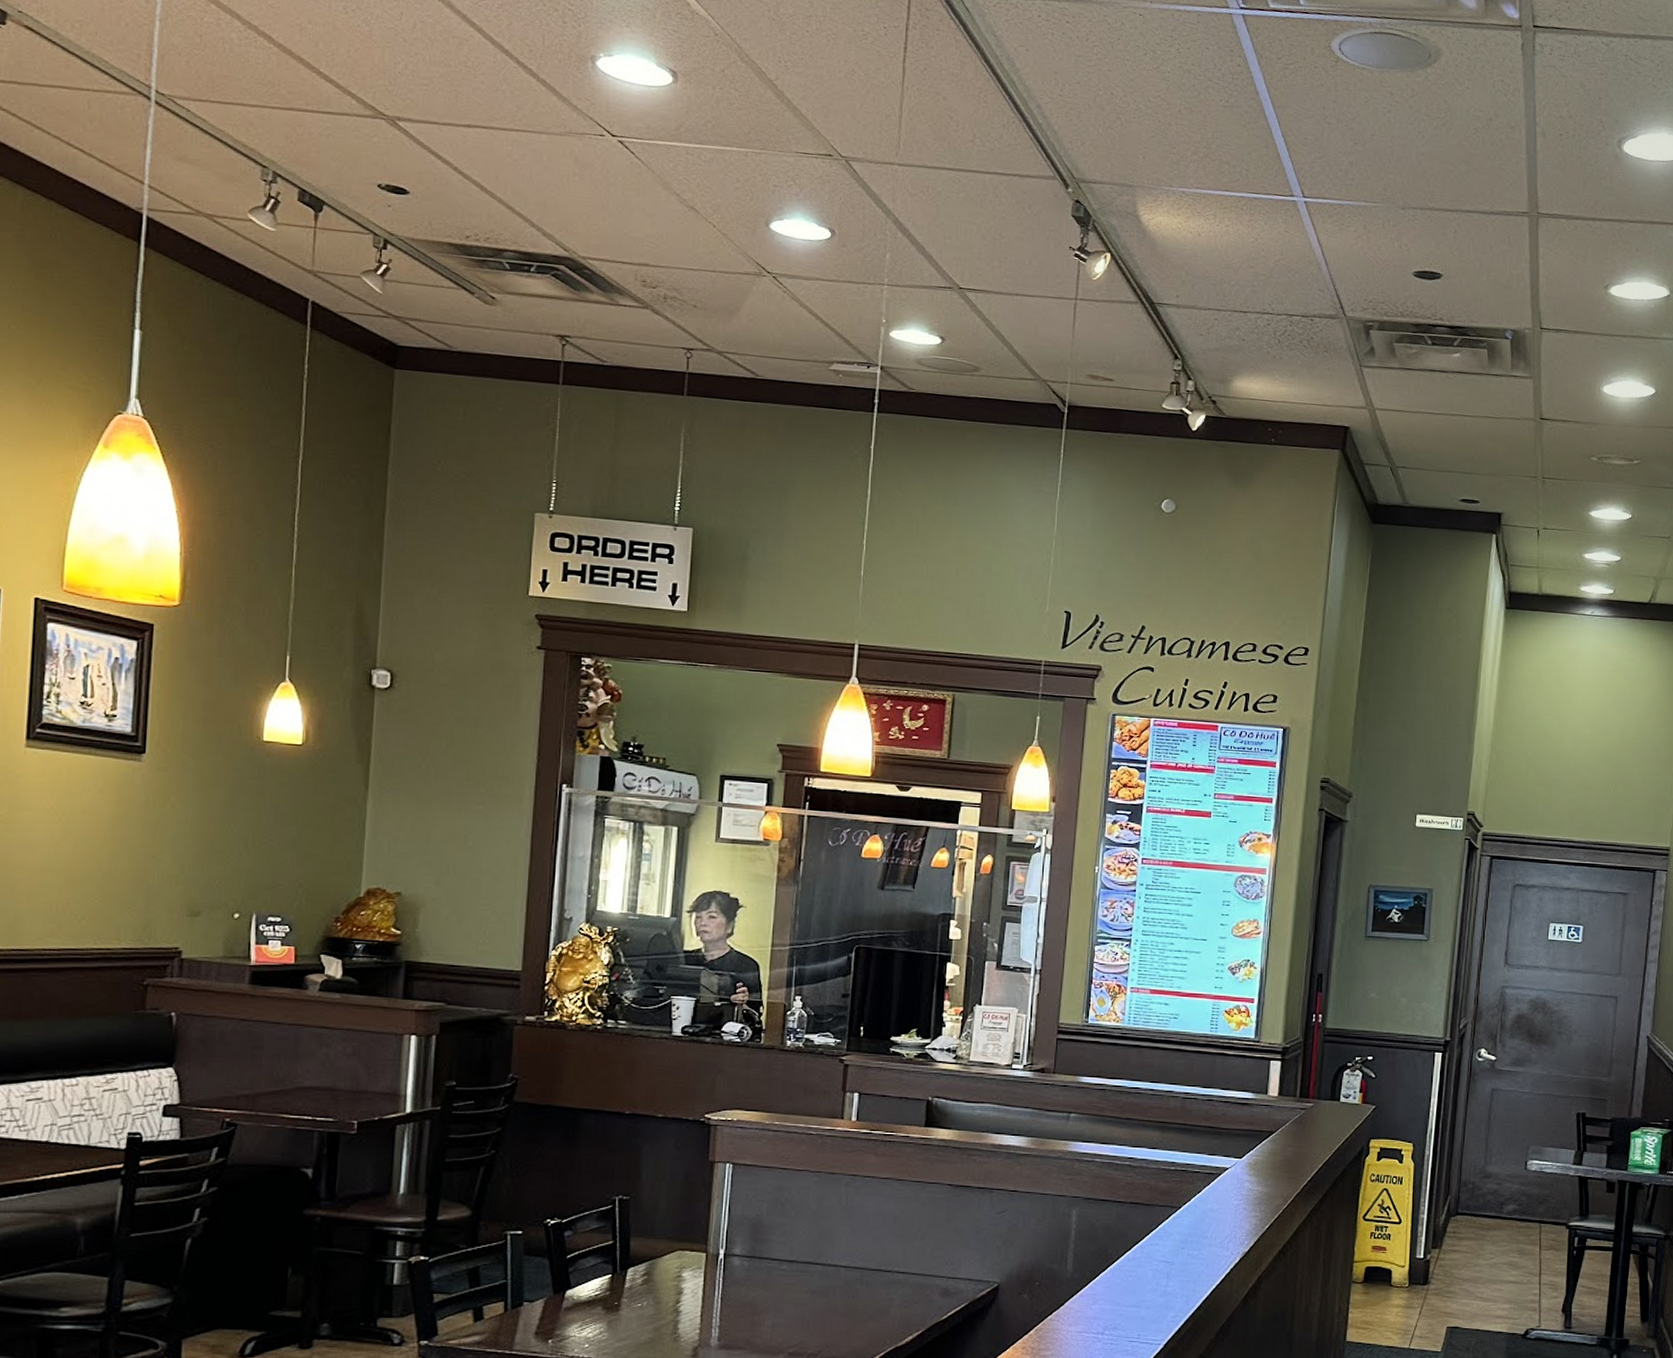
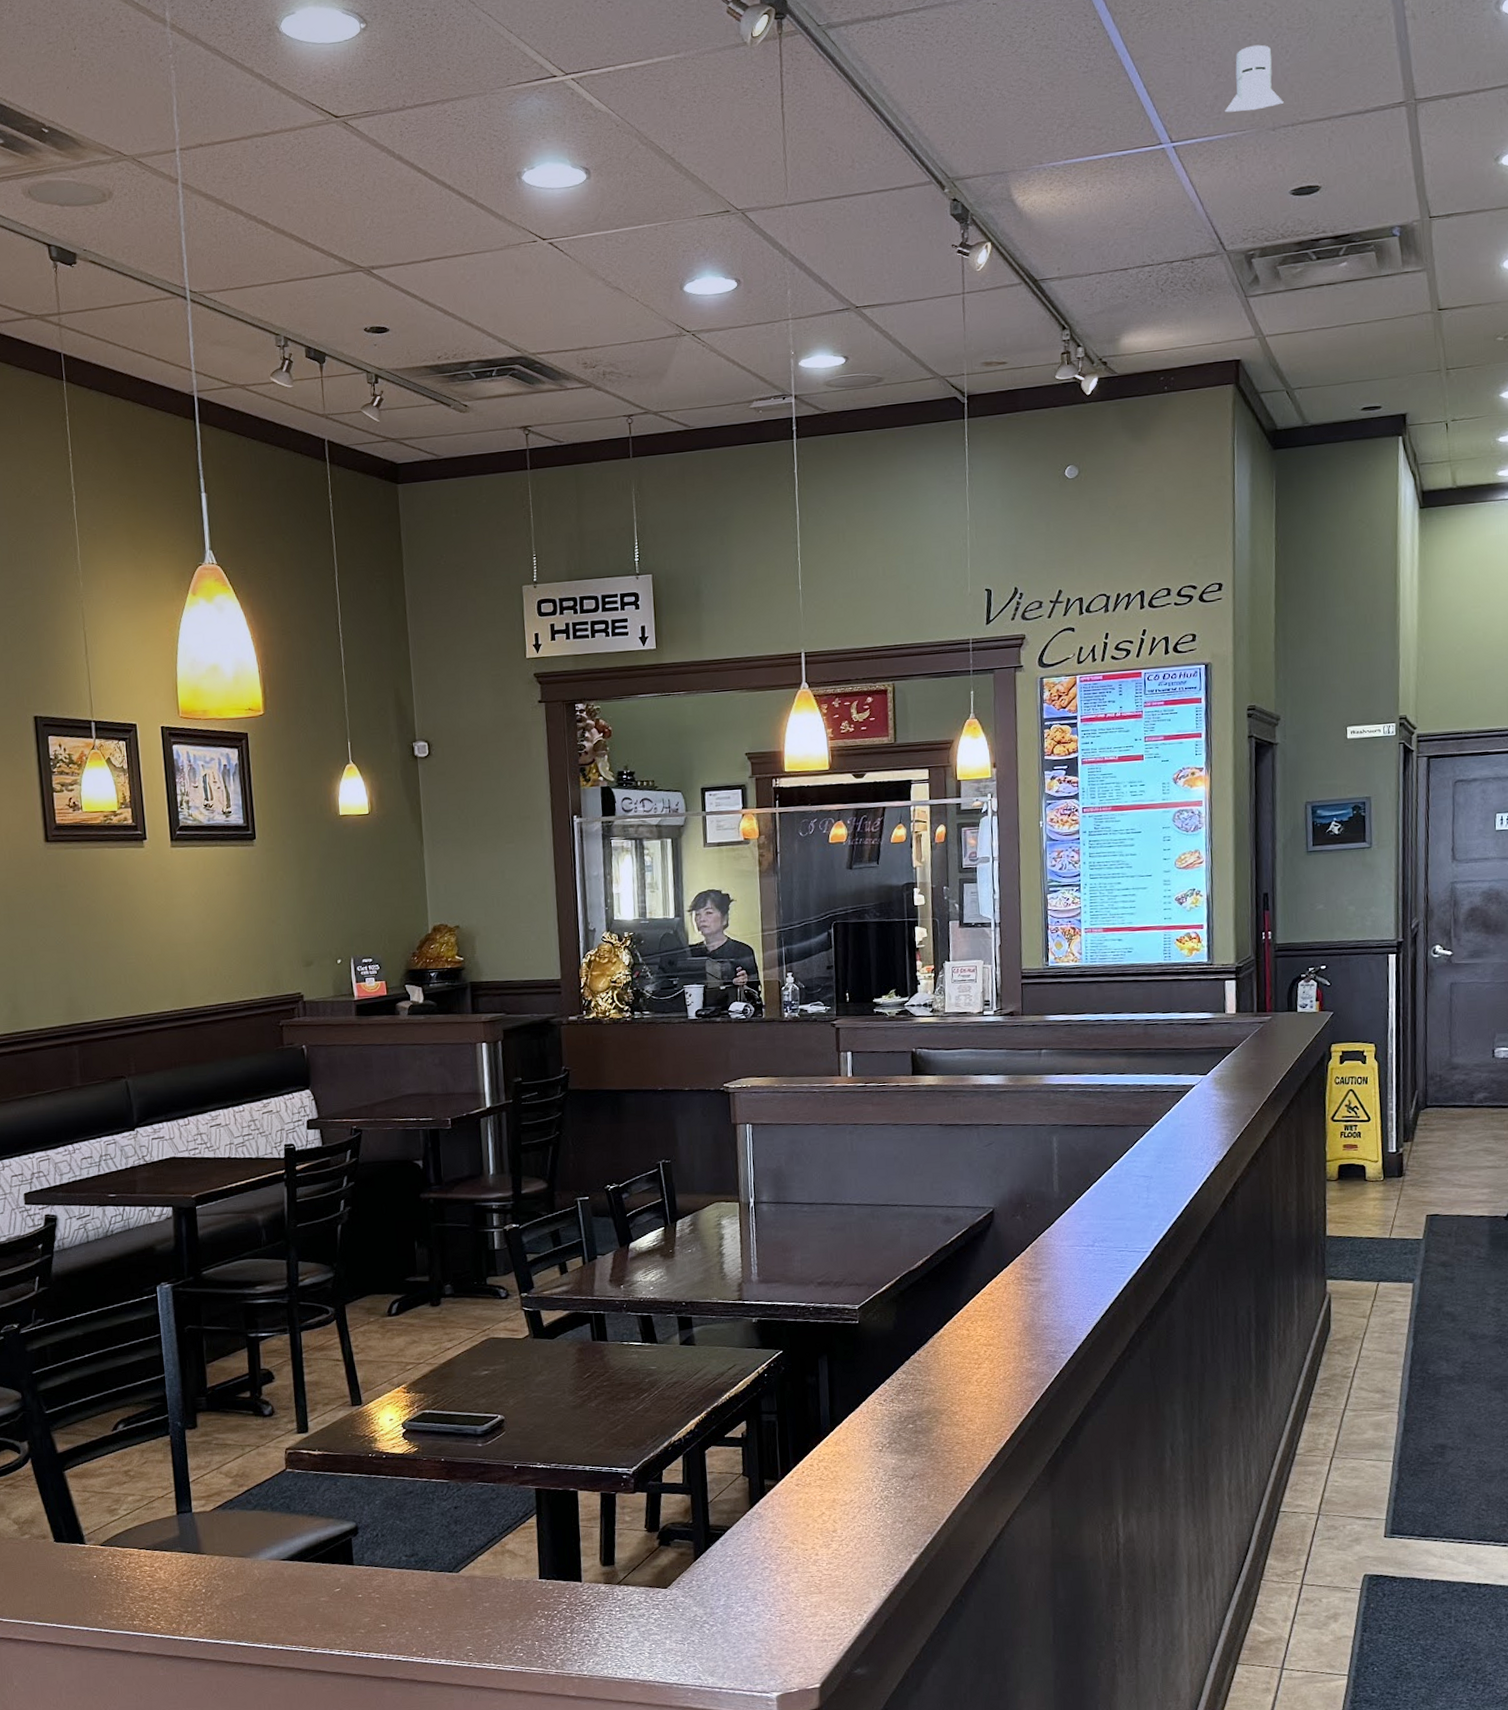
knight helmet: none [1358,122,1415,187] -> present [1225,44,1284,113]

